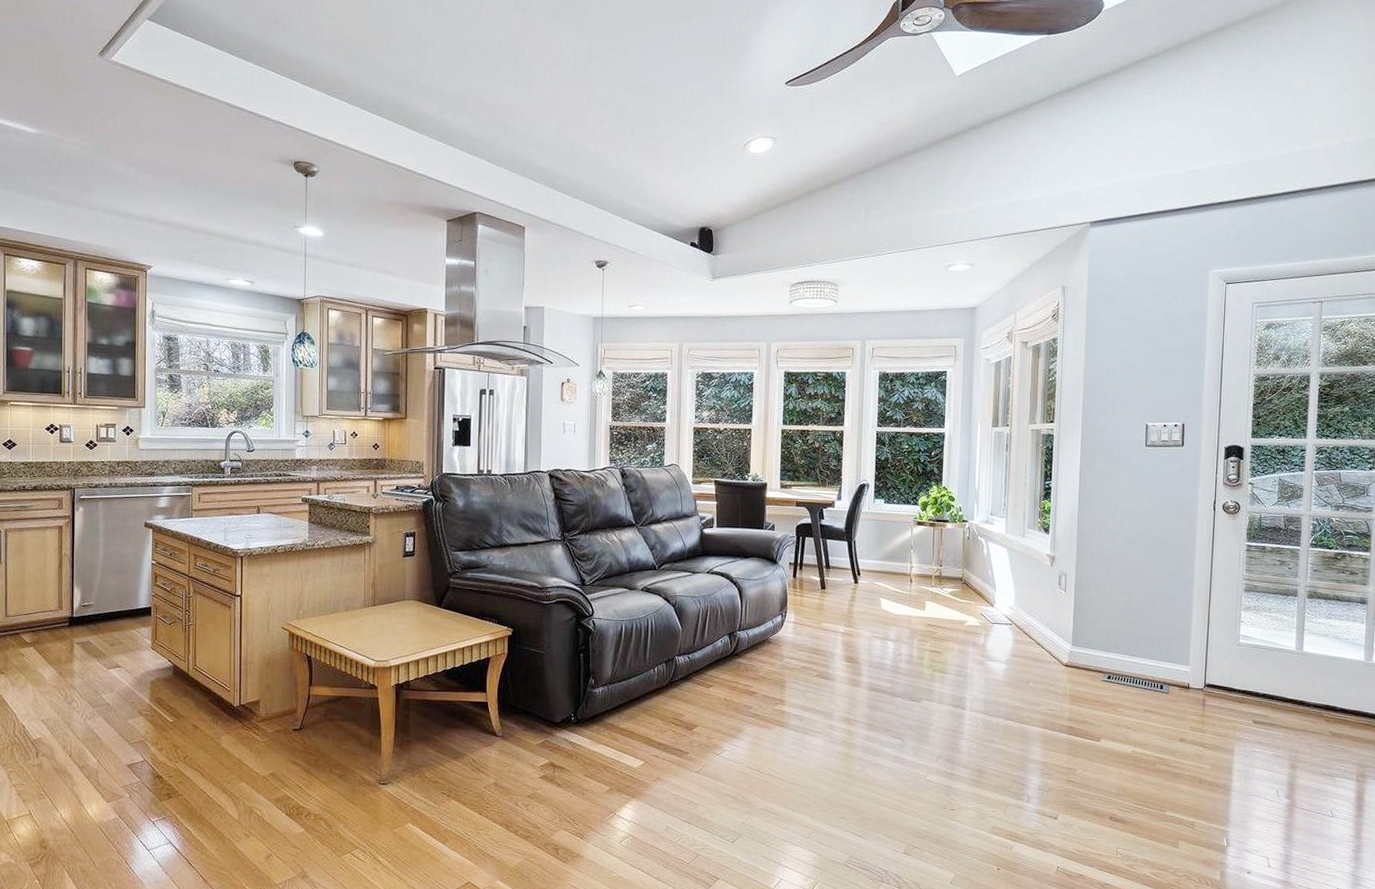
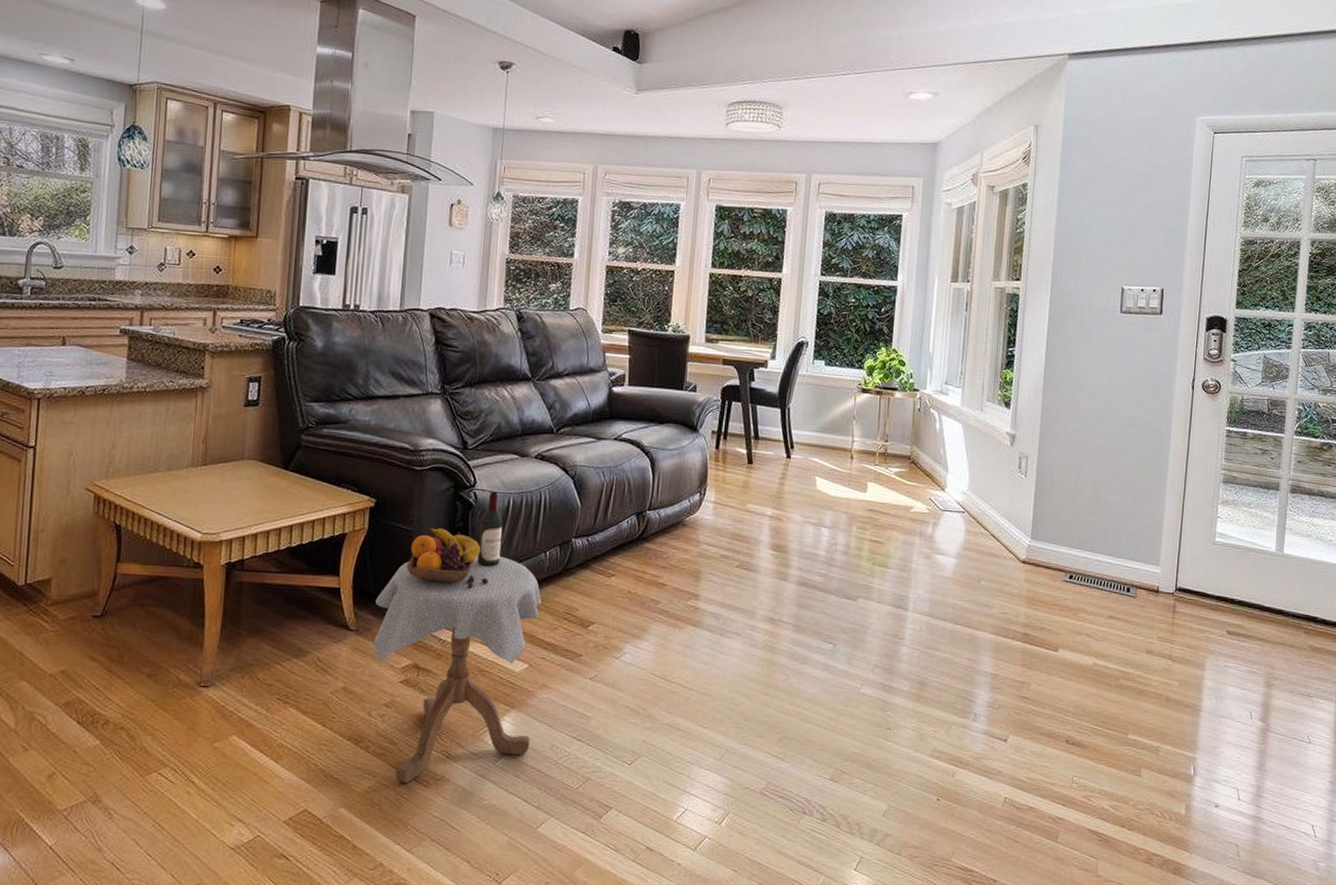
side table: none [517,619,652,859] -> present [373,491,541,783]

